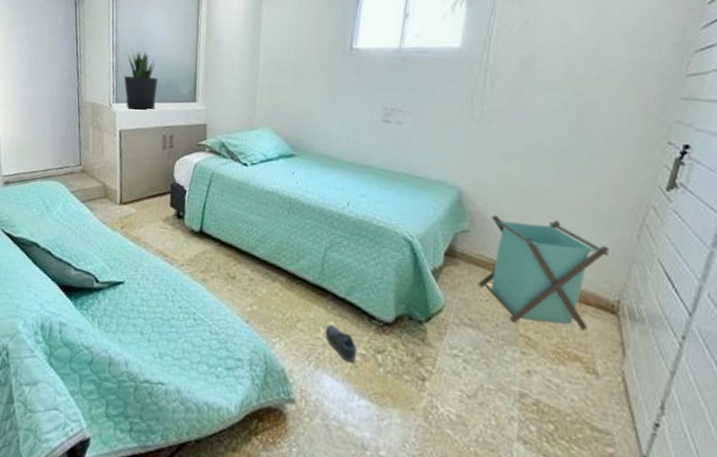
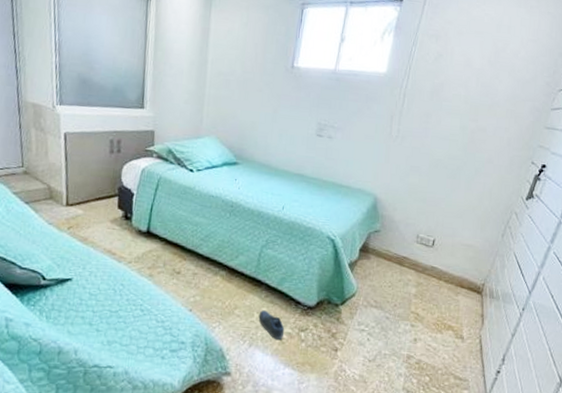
planter: present [123,49,159,110] -> none [67,50,105,114]
laundry basket: present [478,215,610,331] -> none [383,218,482,307]

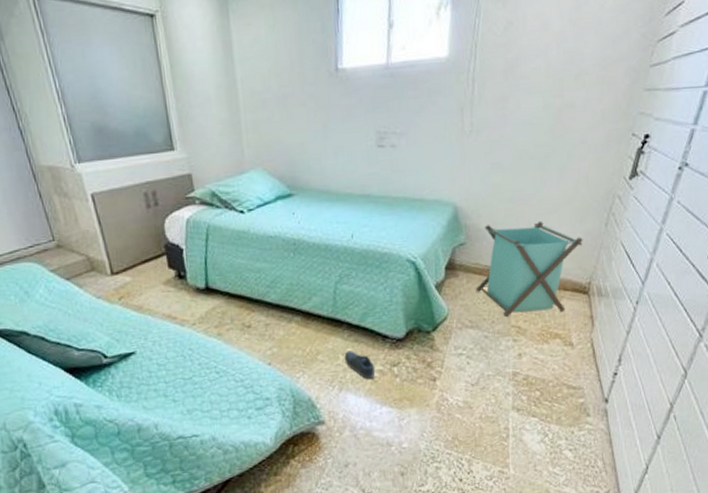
laundry basket: none [383,218,482,307] -> present [475,221,583,317]

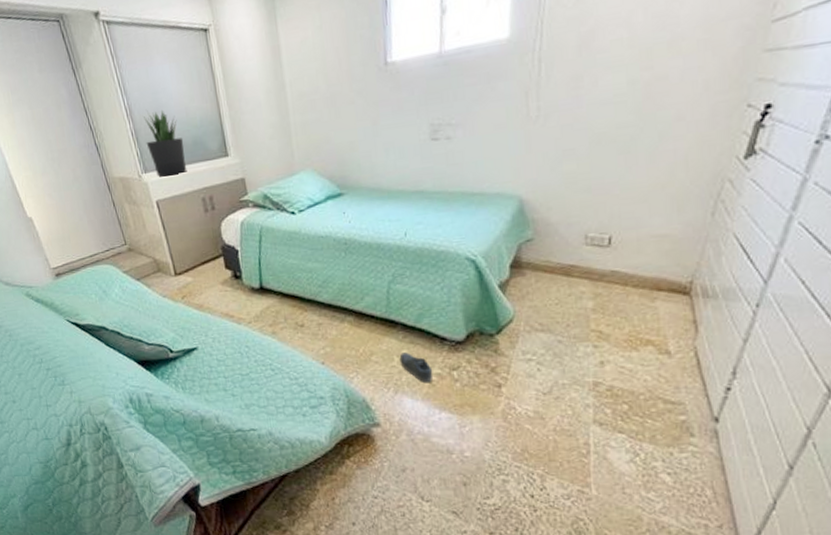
planter: none [78,95,128,168] -> present [144,109,187,177]
laundry basket: present [475,221,583,317] -> none [546,212,682,320]

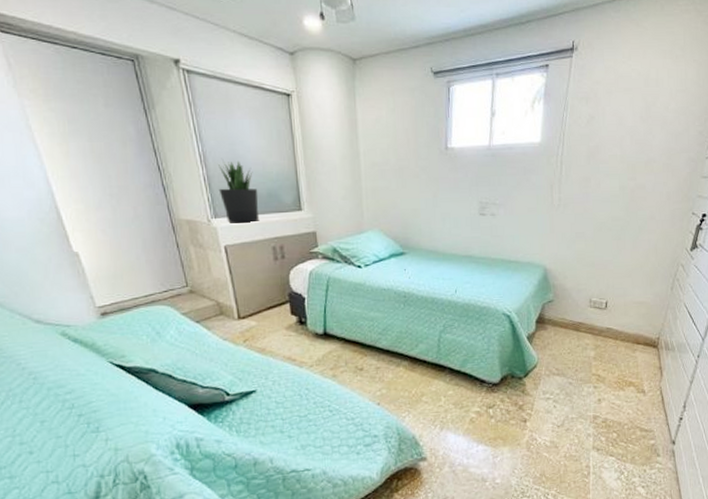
shoe: present [399,352,433,383] -> none [446,393,473,420]

